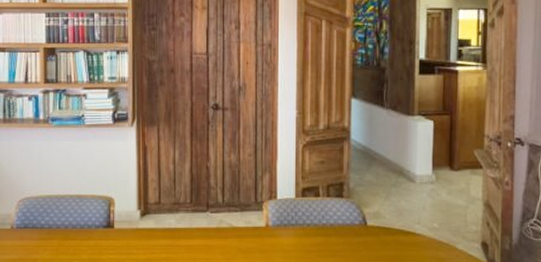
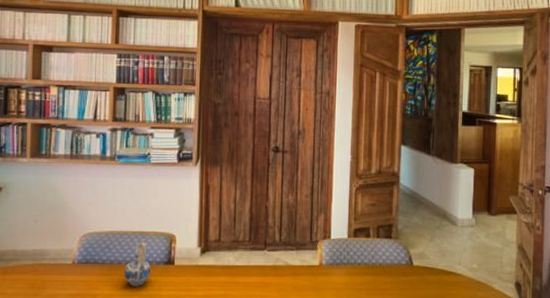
ceramic pitcher: none [63,206,91,250] -> present [124,242,152,286]

